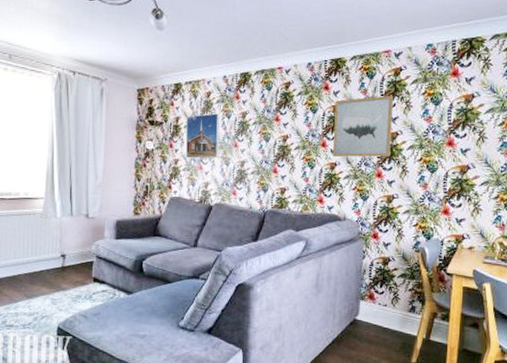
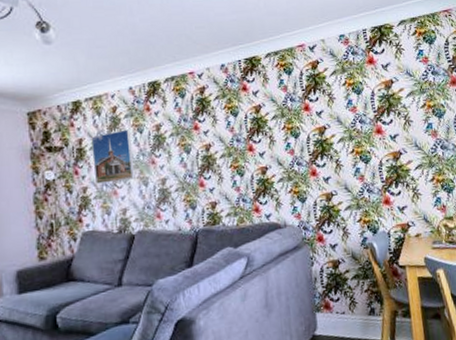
wall art: present [333,95,393,157] -> none [256,89,322,160]

